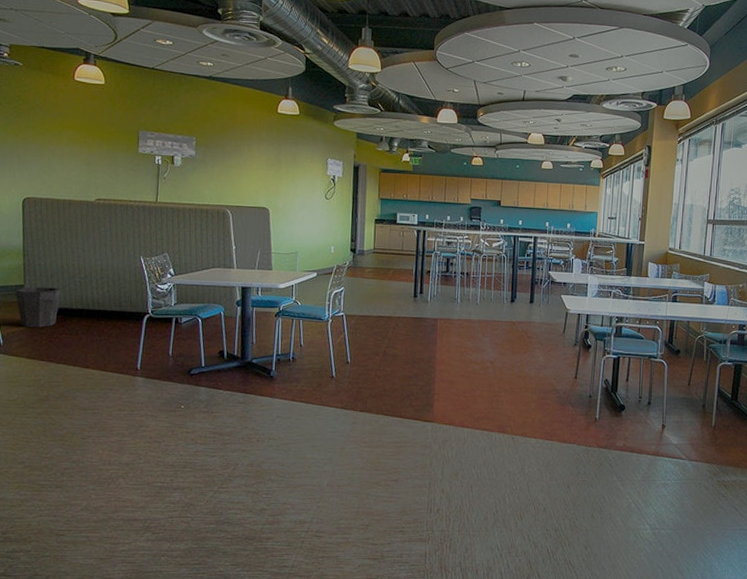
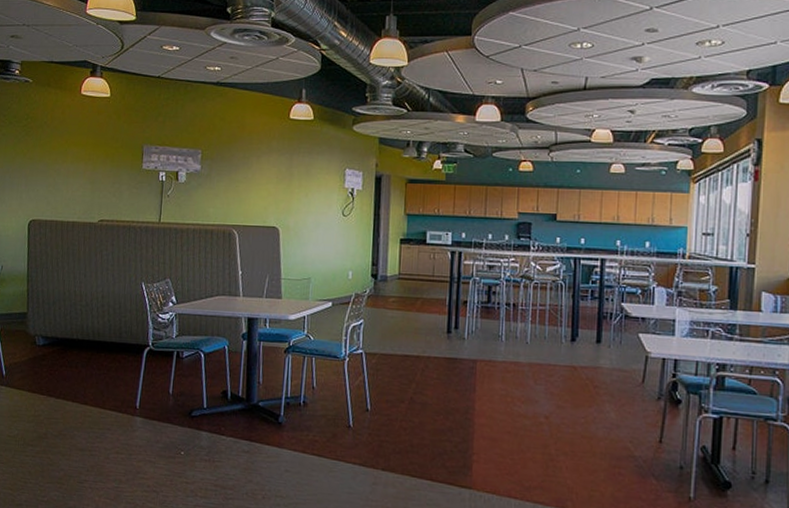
waste bin: present [15,286,61,328] -> none [18,314,62,359]

